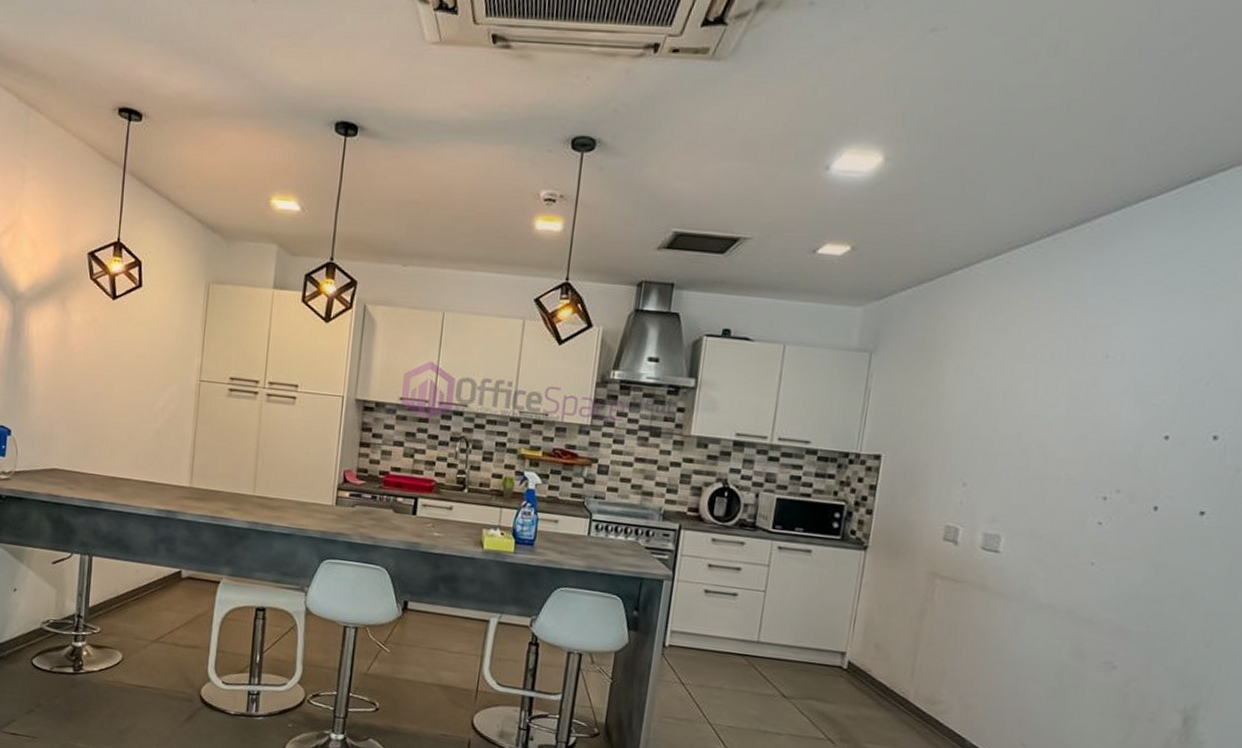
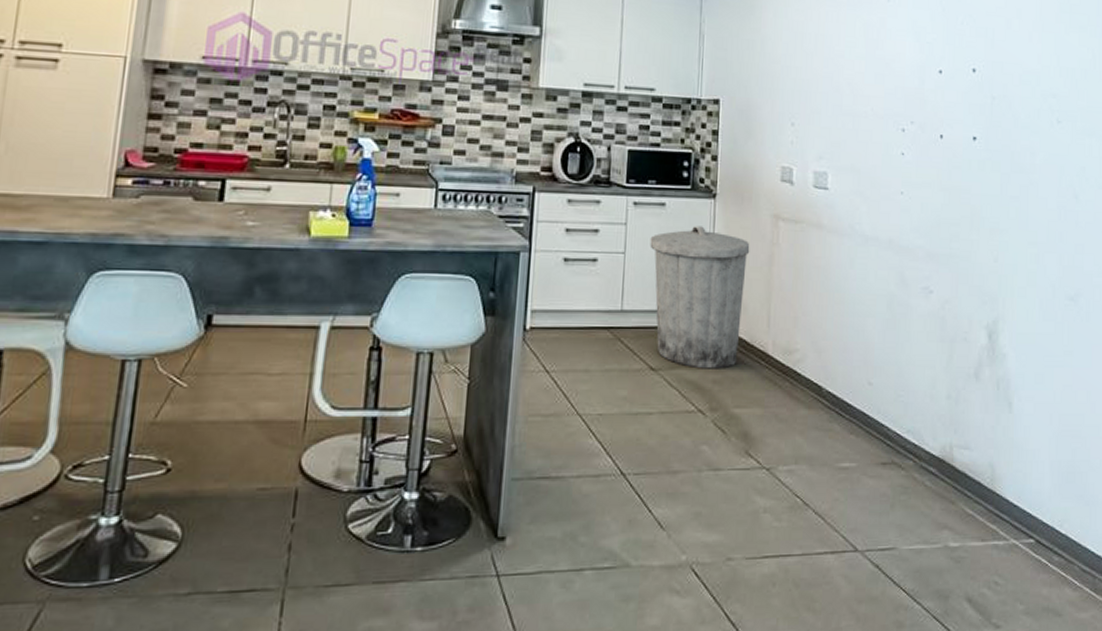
trash can: none [790,574,900,707] -> present [650,226,750,369]

